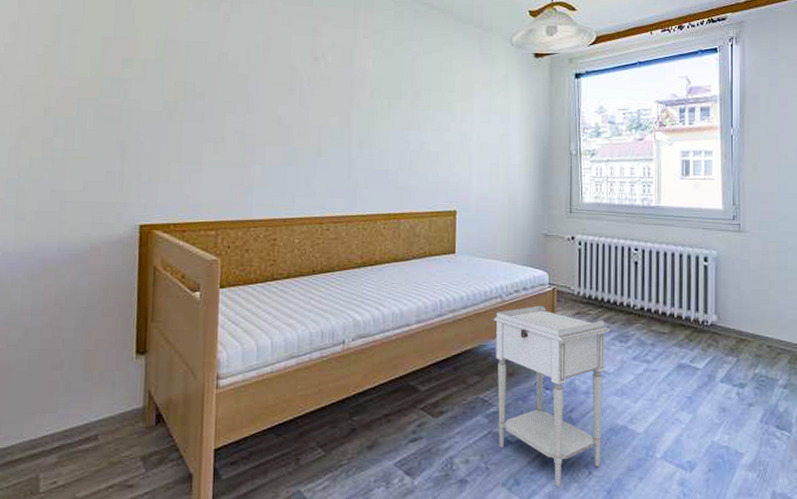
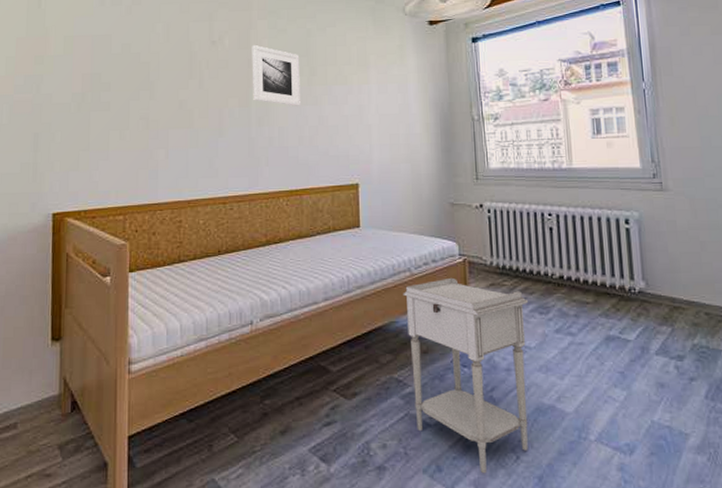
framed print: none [355,65,404,130] -> present [251,45,300,106]

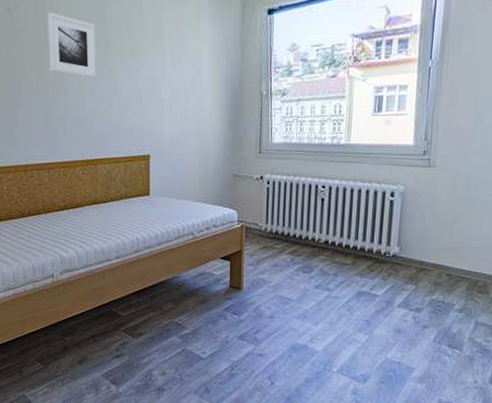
nightstand: present [403,277,529,474] -> none [185,240,295,395]

